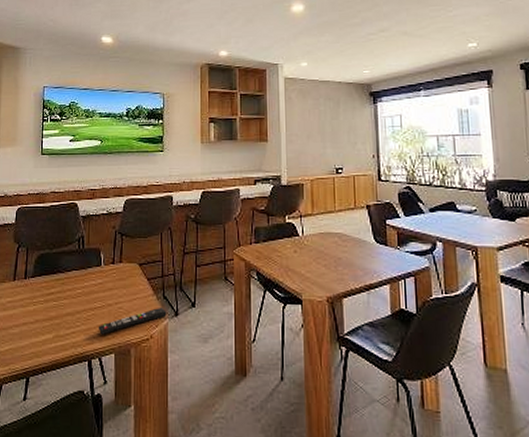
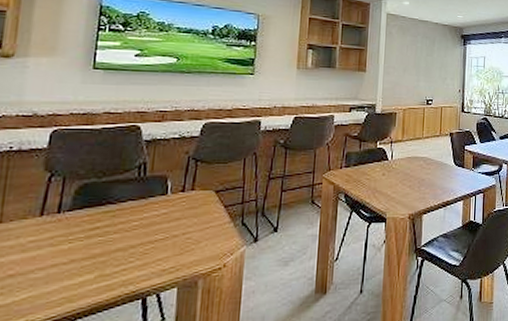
remote control: present [98,307,167,335] -> none [157,234,245,269]

